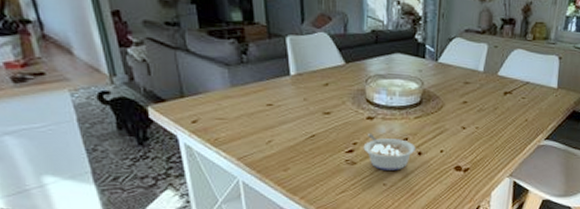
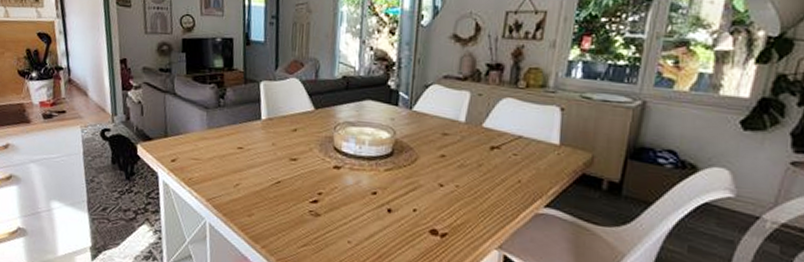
legume: present [363,132,416,170] -> none [328,183,385,228]

